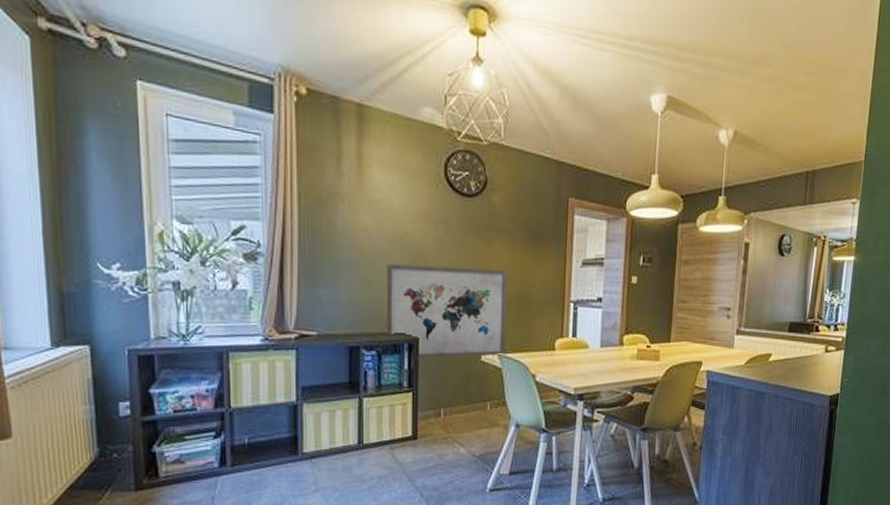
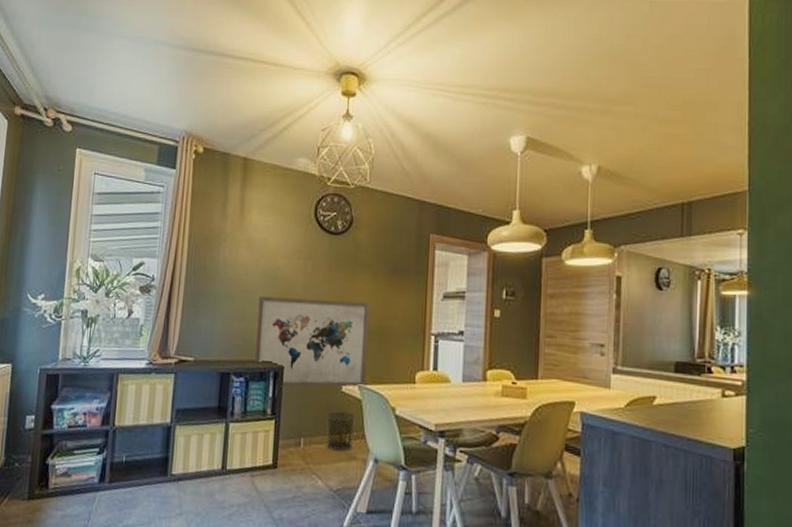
waste bin: none [466,380,496,419] -> present [326,411,356,452]

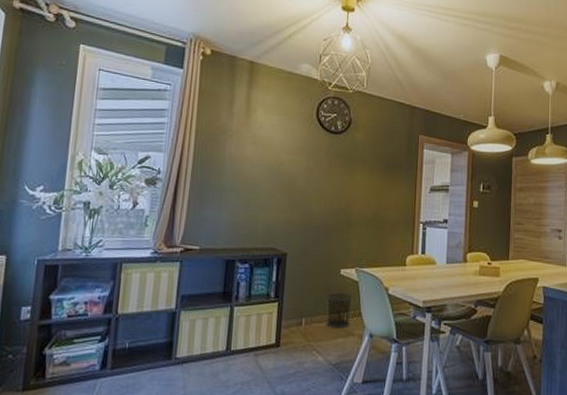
wall art: present [255,296,371,387] -> none [259,189,367,272]

